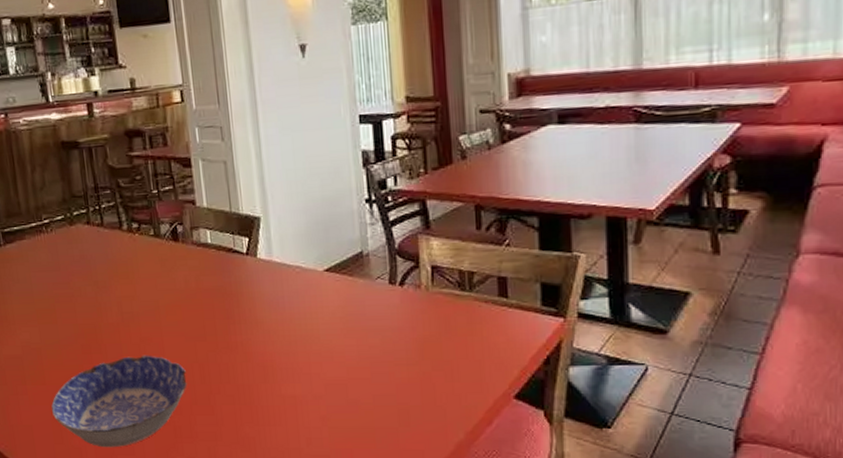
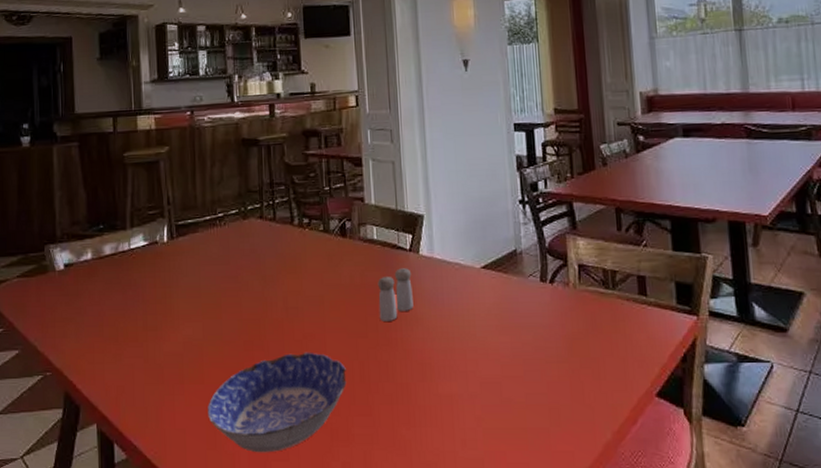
salt and pepper shaker: none [214,272,253,325] -> present [377,268,414,321]

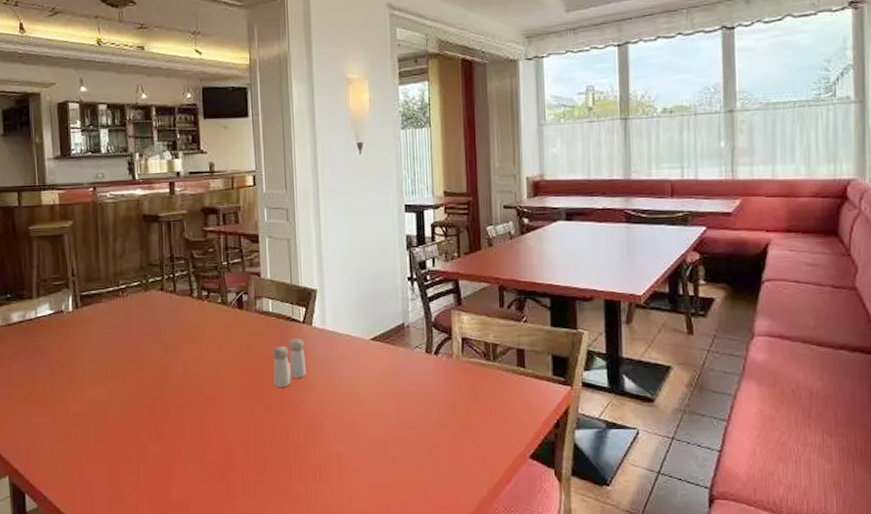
bowl: present [208,352,347,453] -> none [112,414,243,504]

